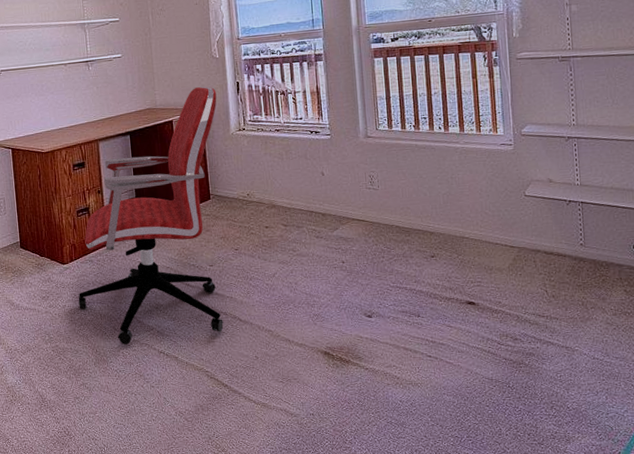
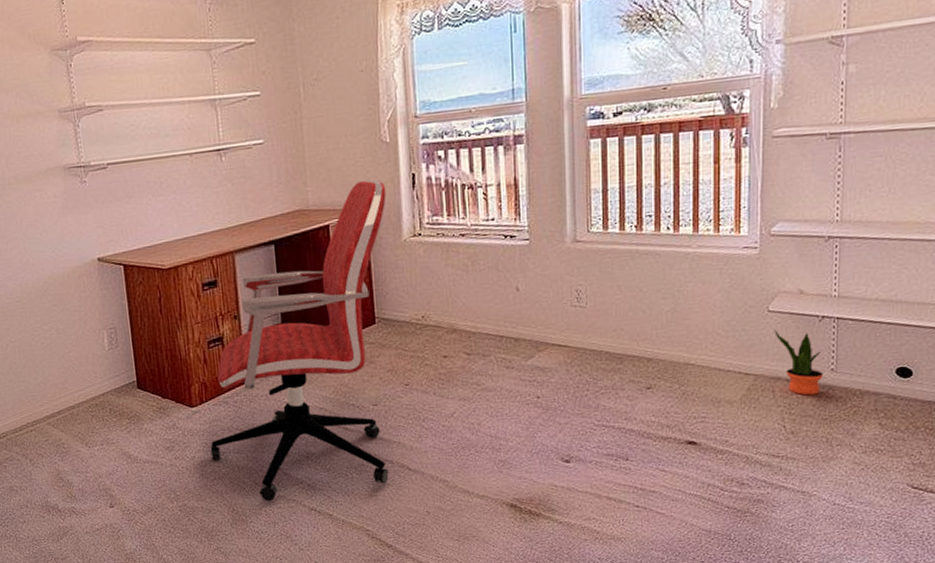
potted plant: none [531,210,574,266] -> present [774,329,823,396]

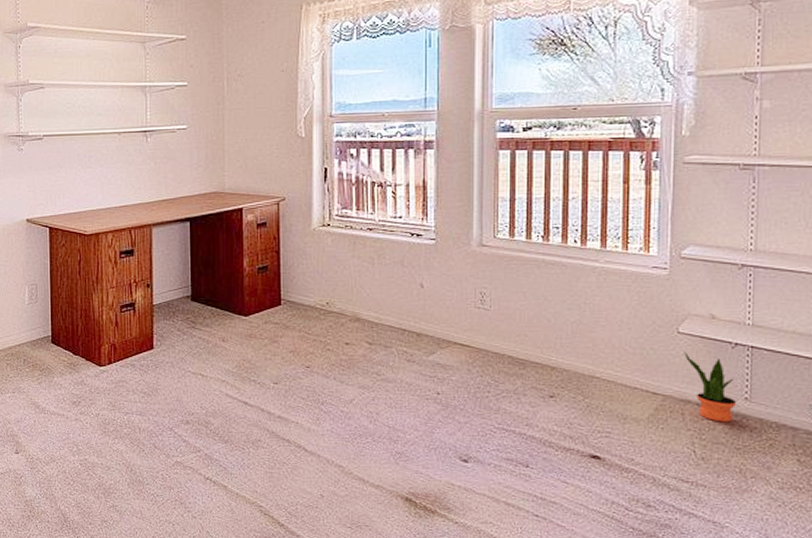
office chair: present [210,179,389,502] -> none [114,170,299,466]

